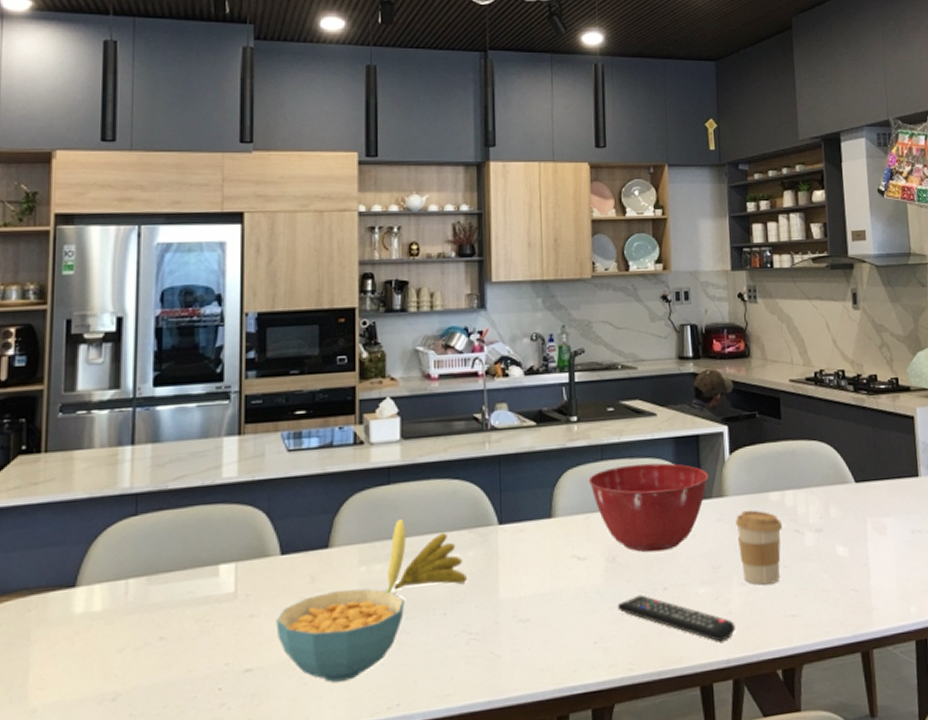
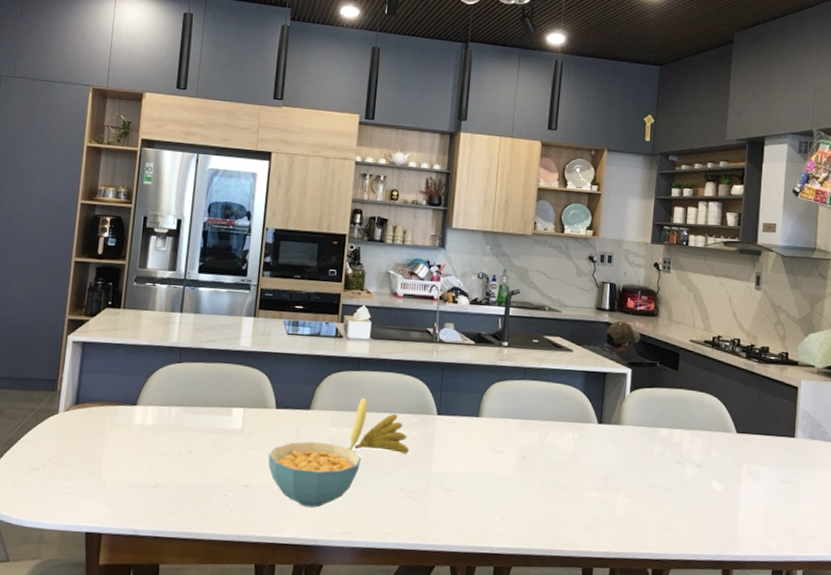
mixing bowl: present [588,463,709,553] -> none [511,386,610,459]
remote control: present [617,594,735,642] -> none [522,488,617,538]
coffee cup: present [736,510,782,585] -> none [628,439,667,501]

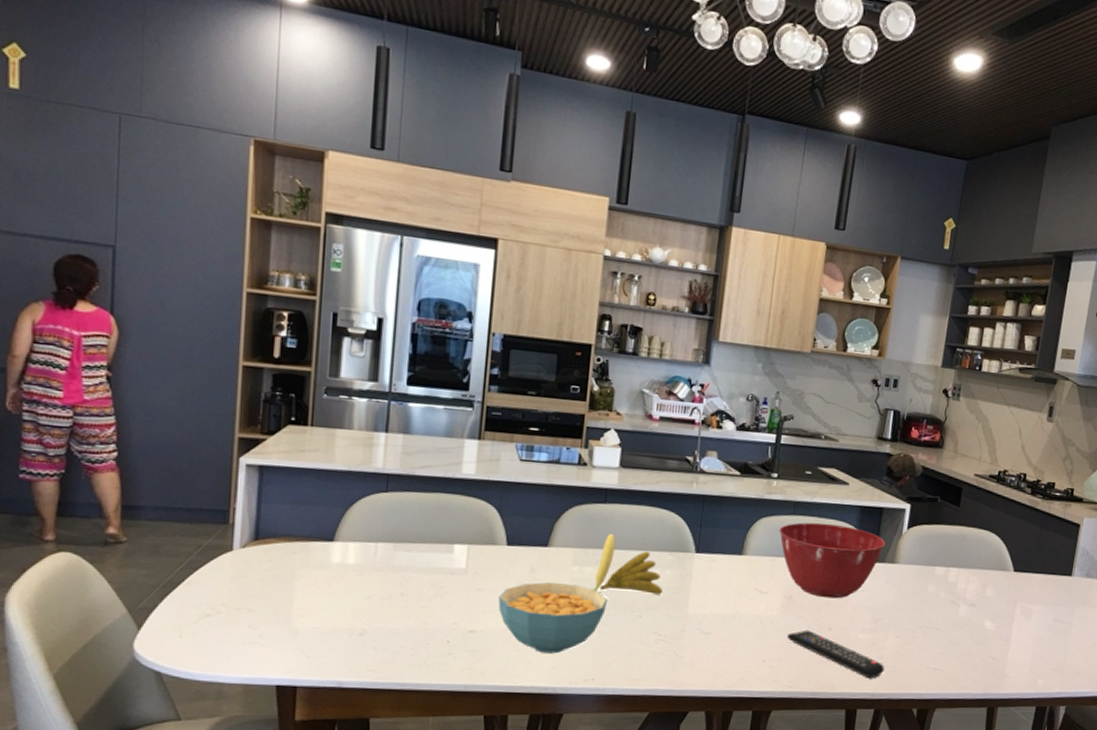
mixing bowl: none [511,386,610,459] -> present [779,522,886,599]
remote control: none [522,488,617,538] -> present [786,630,885,679]

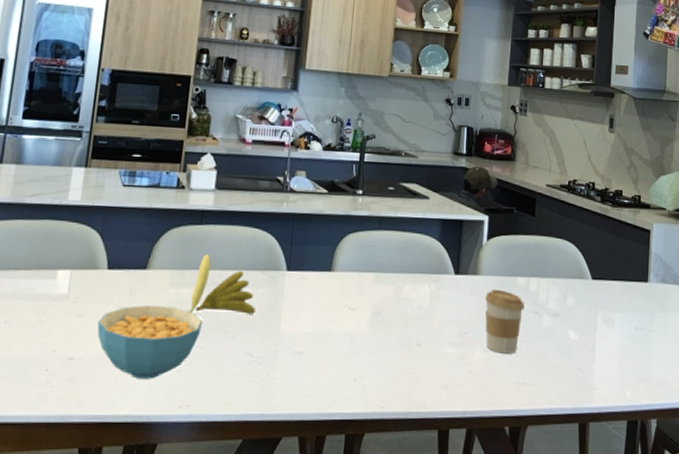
mixing bowl: present [779,522,886,599] -> none [365,237,467,313]
remote control: present [786,630,885,679] -> none [376,346,474,396]
coffee cup: none [899,578,942,641] -> present [485,289,524,354]

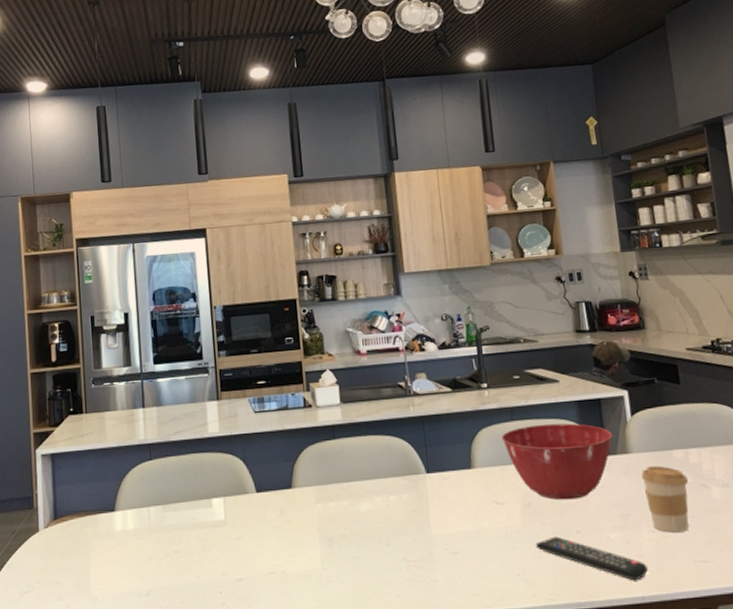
cereal bowl: present [97,305,203,379] -> none [257,521,355,593]
banana: present [188,253,255,314] -> none [338,466,403,525]
mixing bowl: none [365,237,467,313] -> present [501,423,613,500]
remote control: none [376,346,474,396] -> present [535,536,648,581]

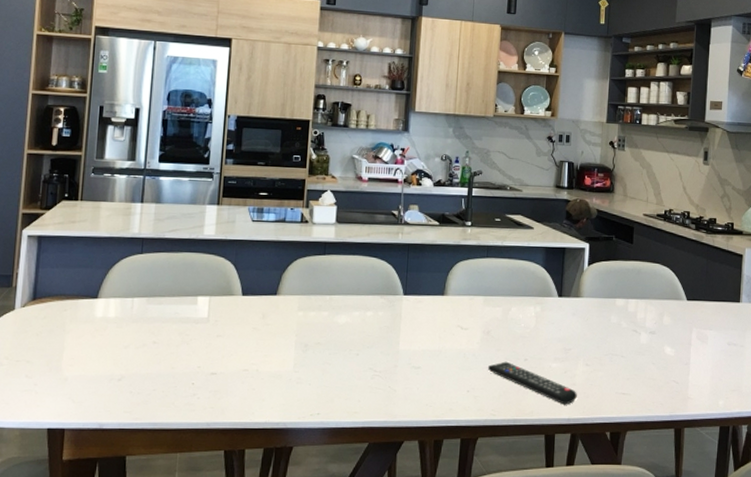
mixing bowl: present [501,423,613,500] -> none [475,263,570,332]
coffee cup: present [641,465,689,533] -> none [587,310,623,368]

